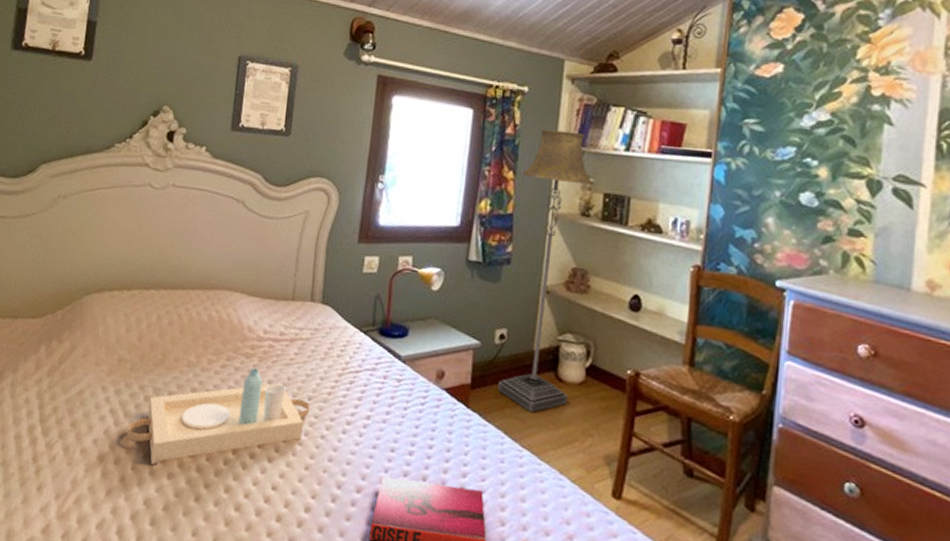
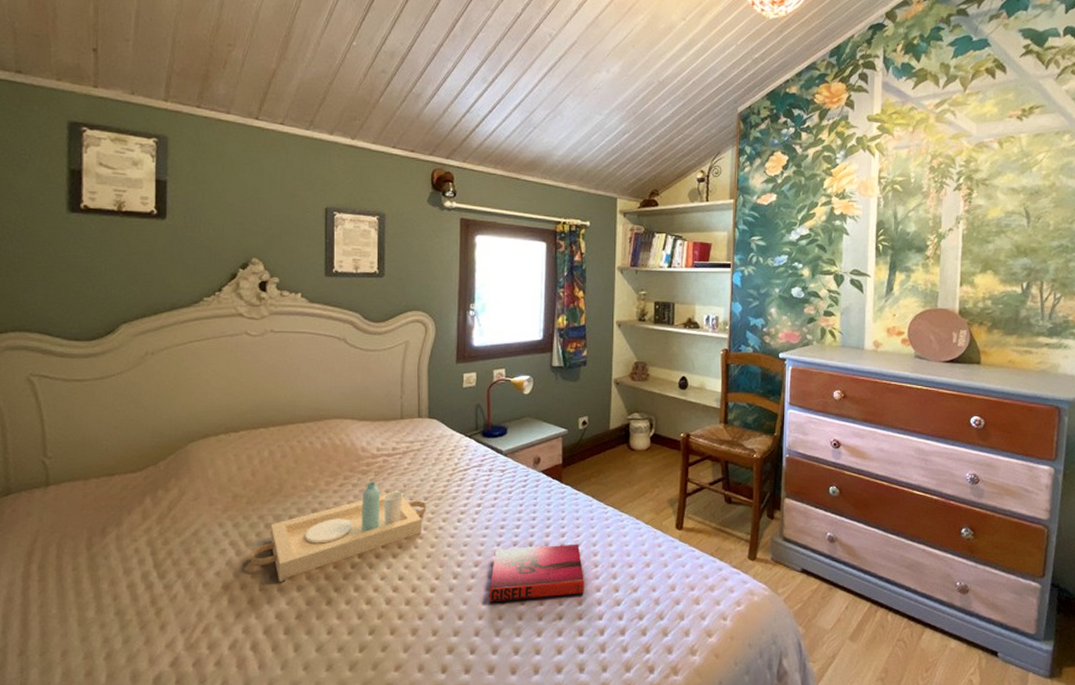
floor lamp: present [498,129,594,413] -> none [584,255,646,478]

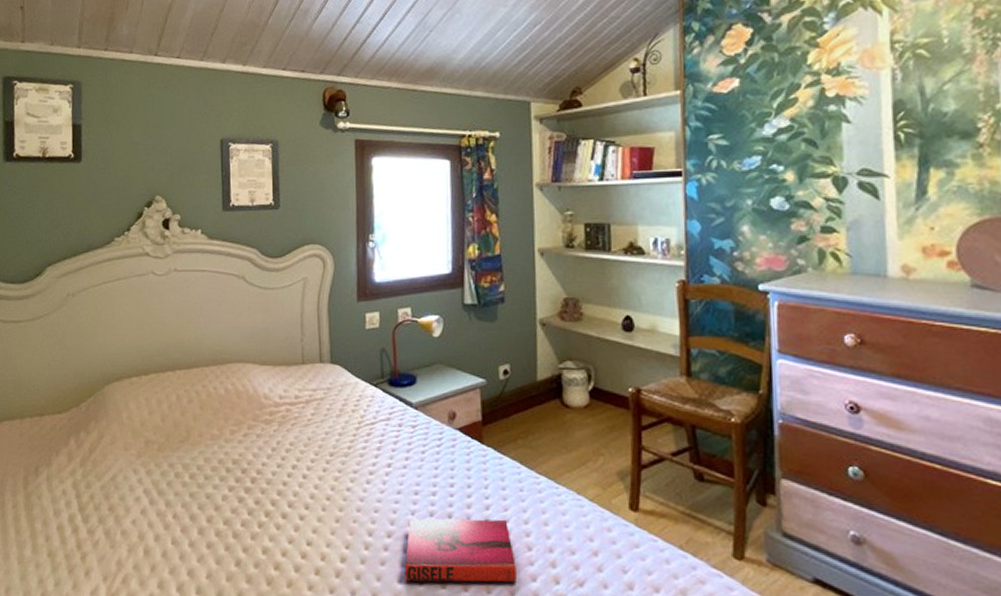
serving tray: present [250,482,427,583] -> none [162,432,333,538]

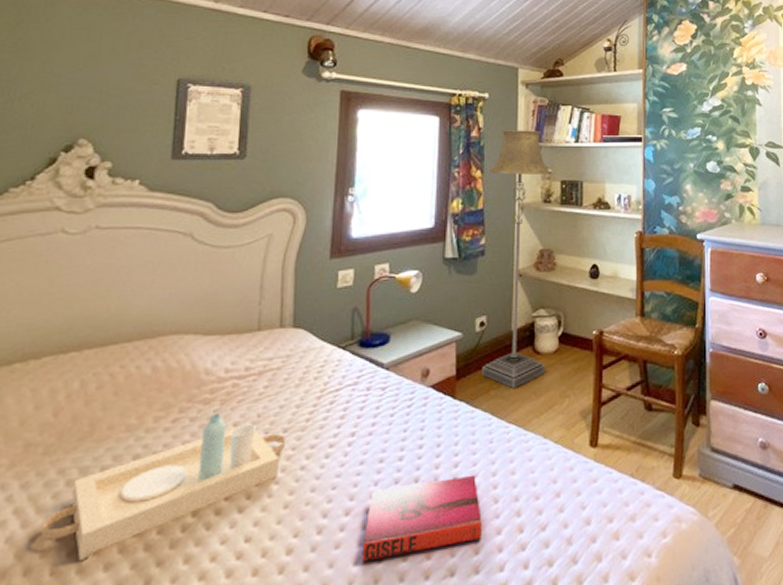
serving tray: none [162,432,333,538] -> present [41,413,286,562]
floor lamp: none [504,169,575,441] -> present [482,130,551,389]

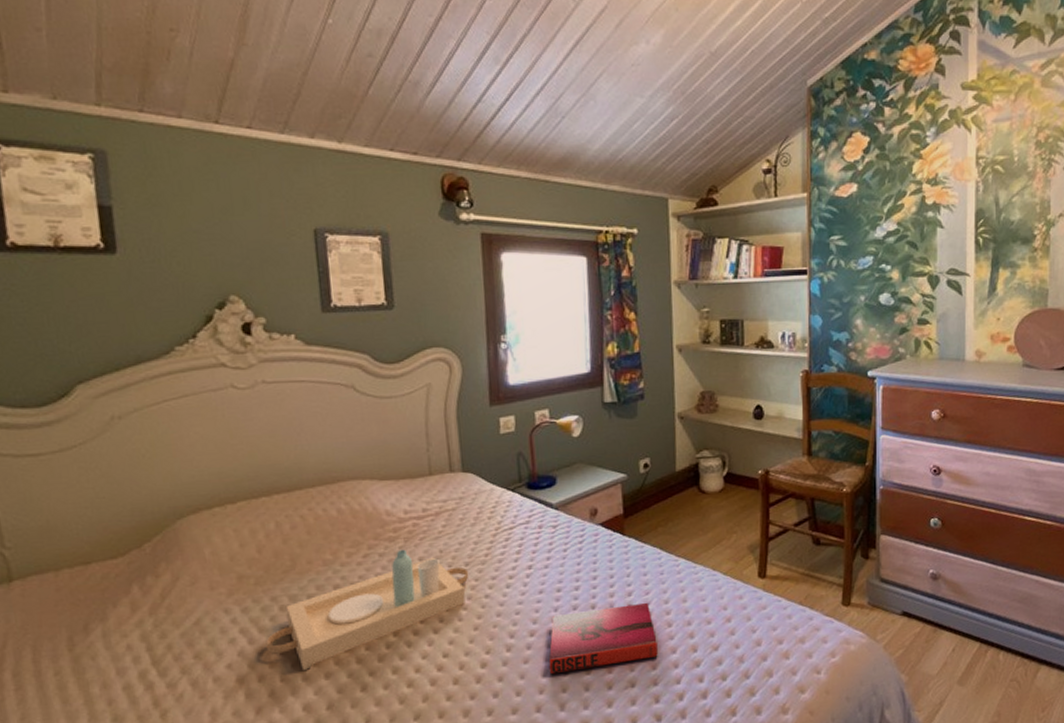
floor lamp: present [482,130,551,389] -> none [643,267,711,526]

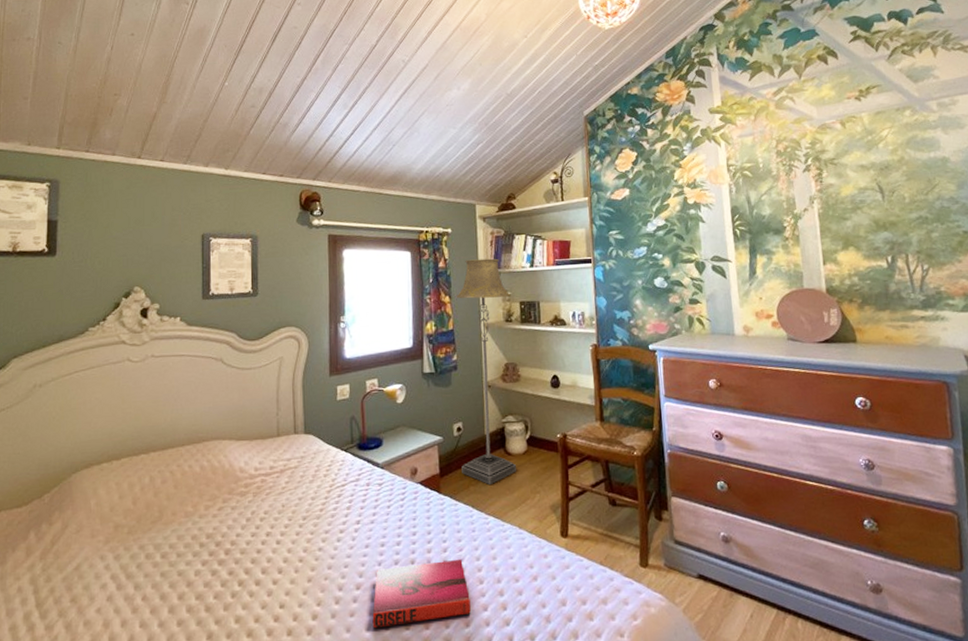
serving tray: present [266,549,469,671] -> none [131,503,306,618]
floor lamp: none [643,267,711,526] -> present [456,258,516,486]

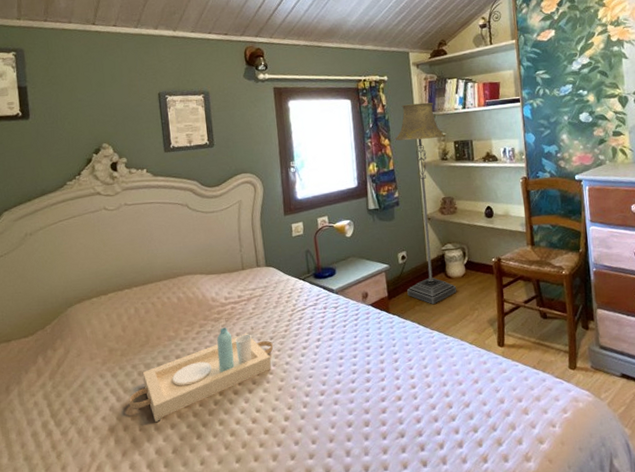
serving tray: none [131,503,306,618] -> present [129,327,274,423]
hardback book: present [372,558,471,629] -> none [336,367,421,427]

